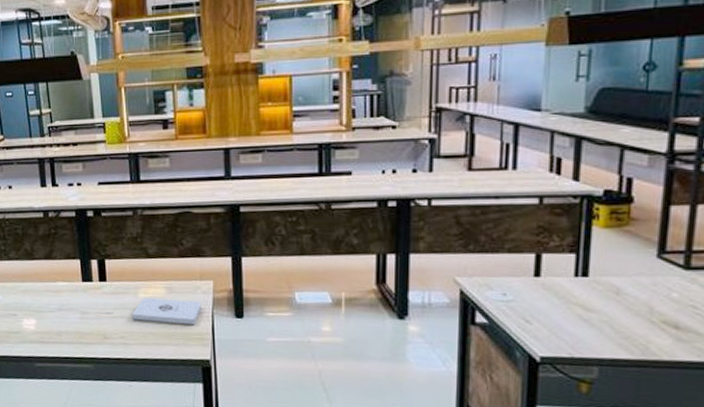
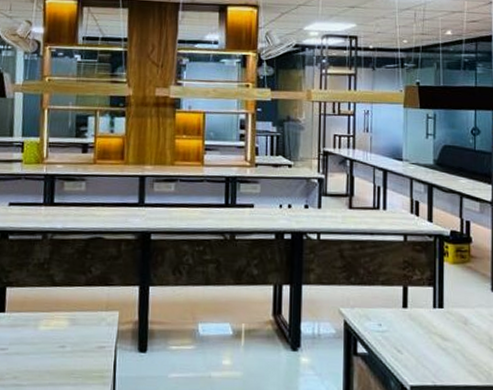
notepad: present [131,298,201,324] -> none [28,331,105,361]

